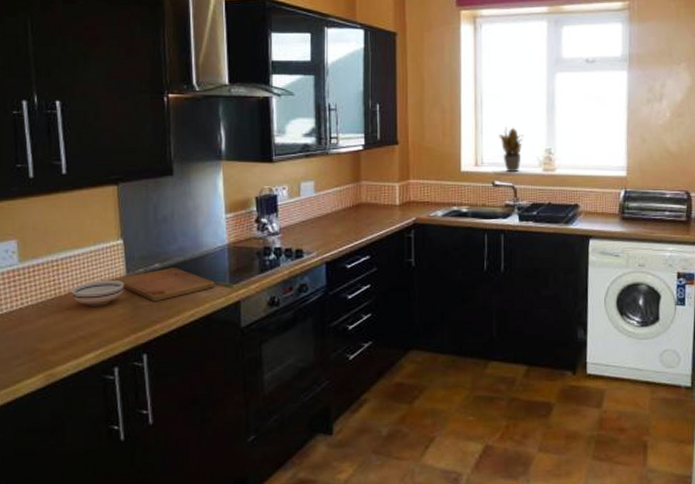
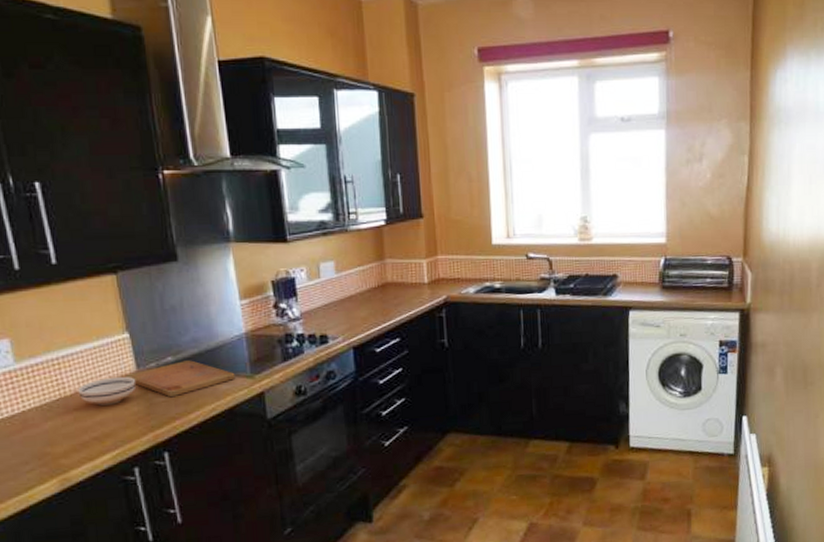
potted plant: present [499,127,524,173] -> none [531,195,558,244]

